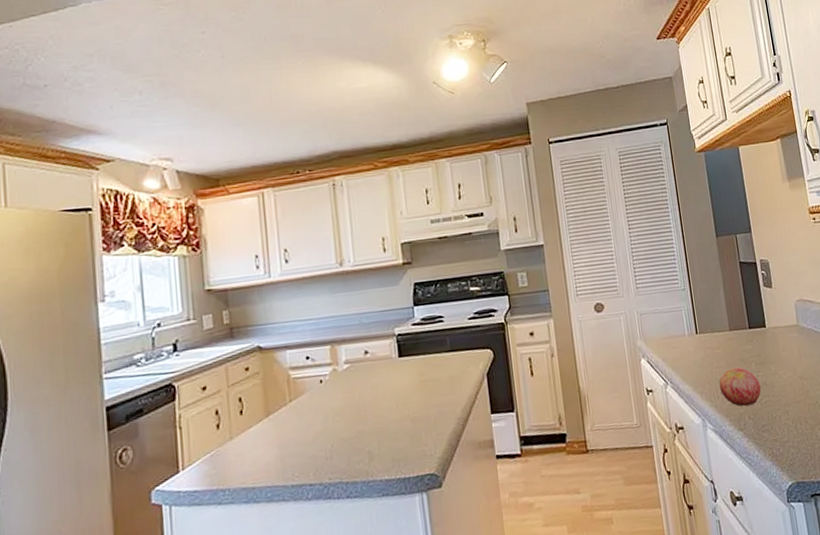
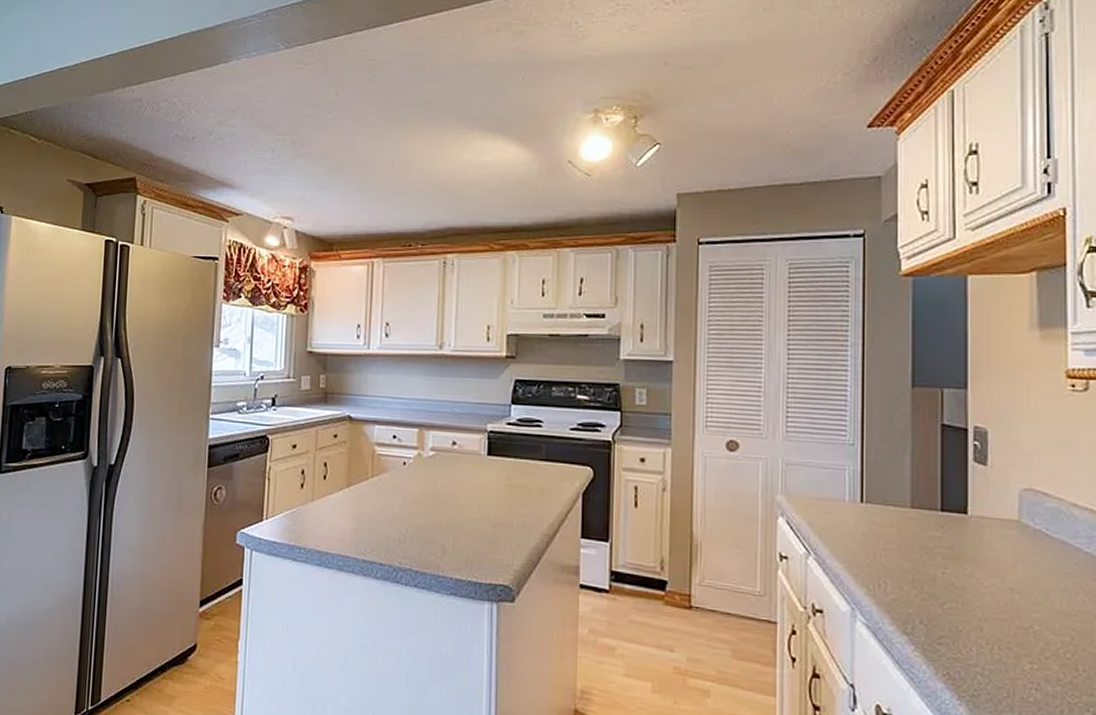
apple: present [719,367,761,406] -> none [884,555,946,608]

